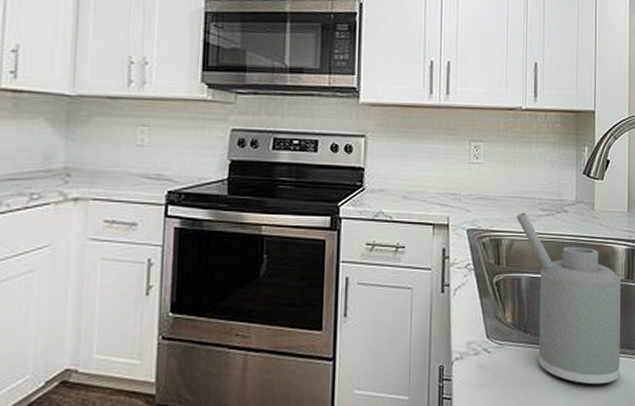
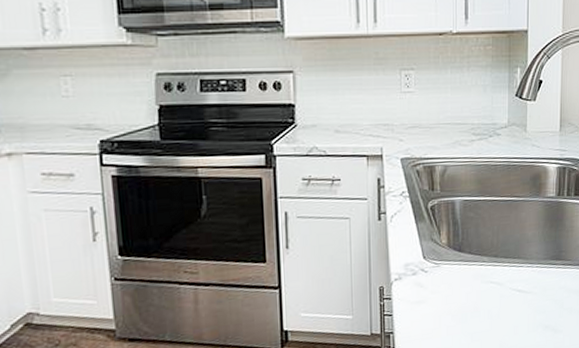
soap dispenser: present [516,212,622,386] -> none [449,138,553,296]

